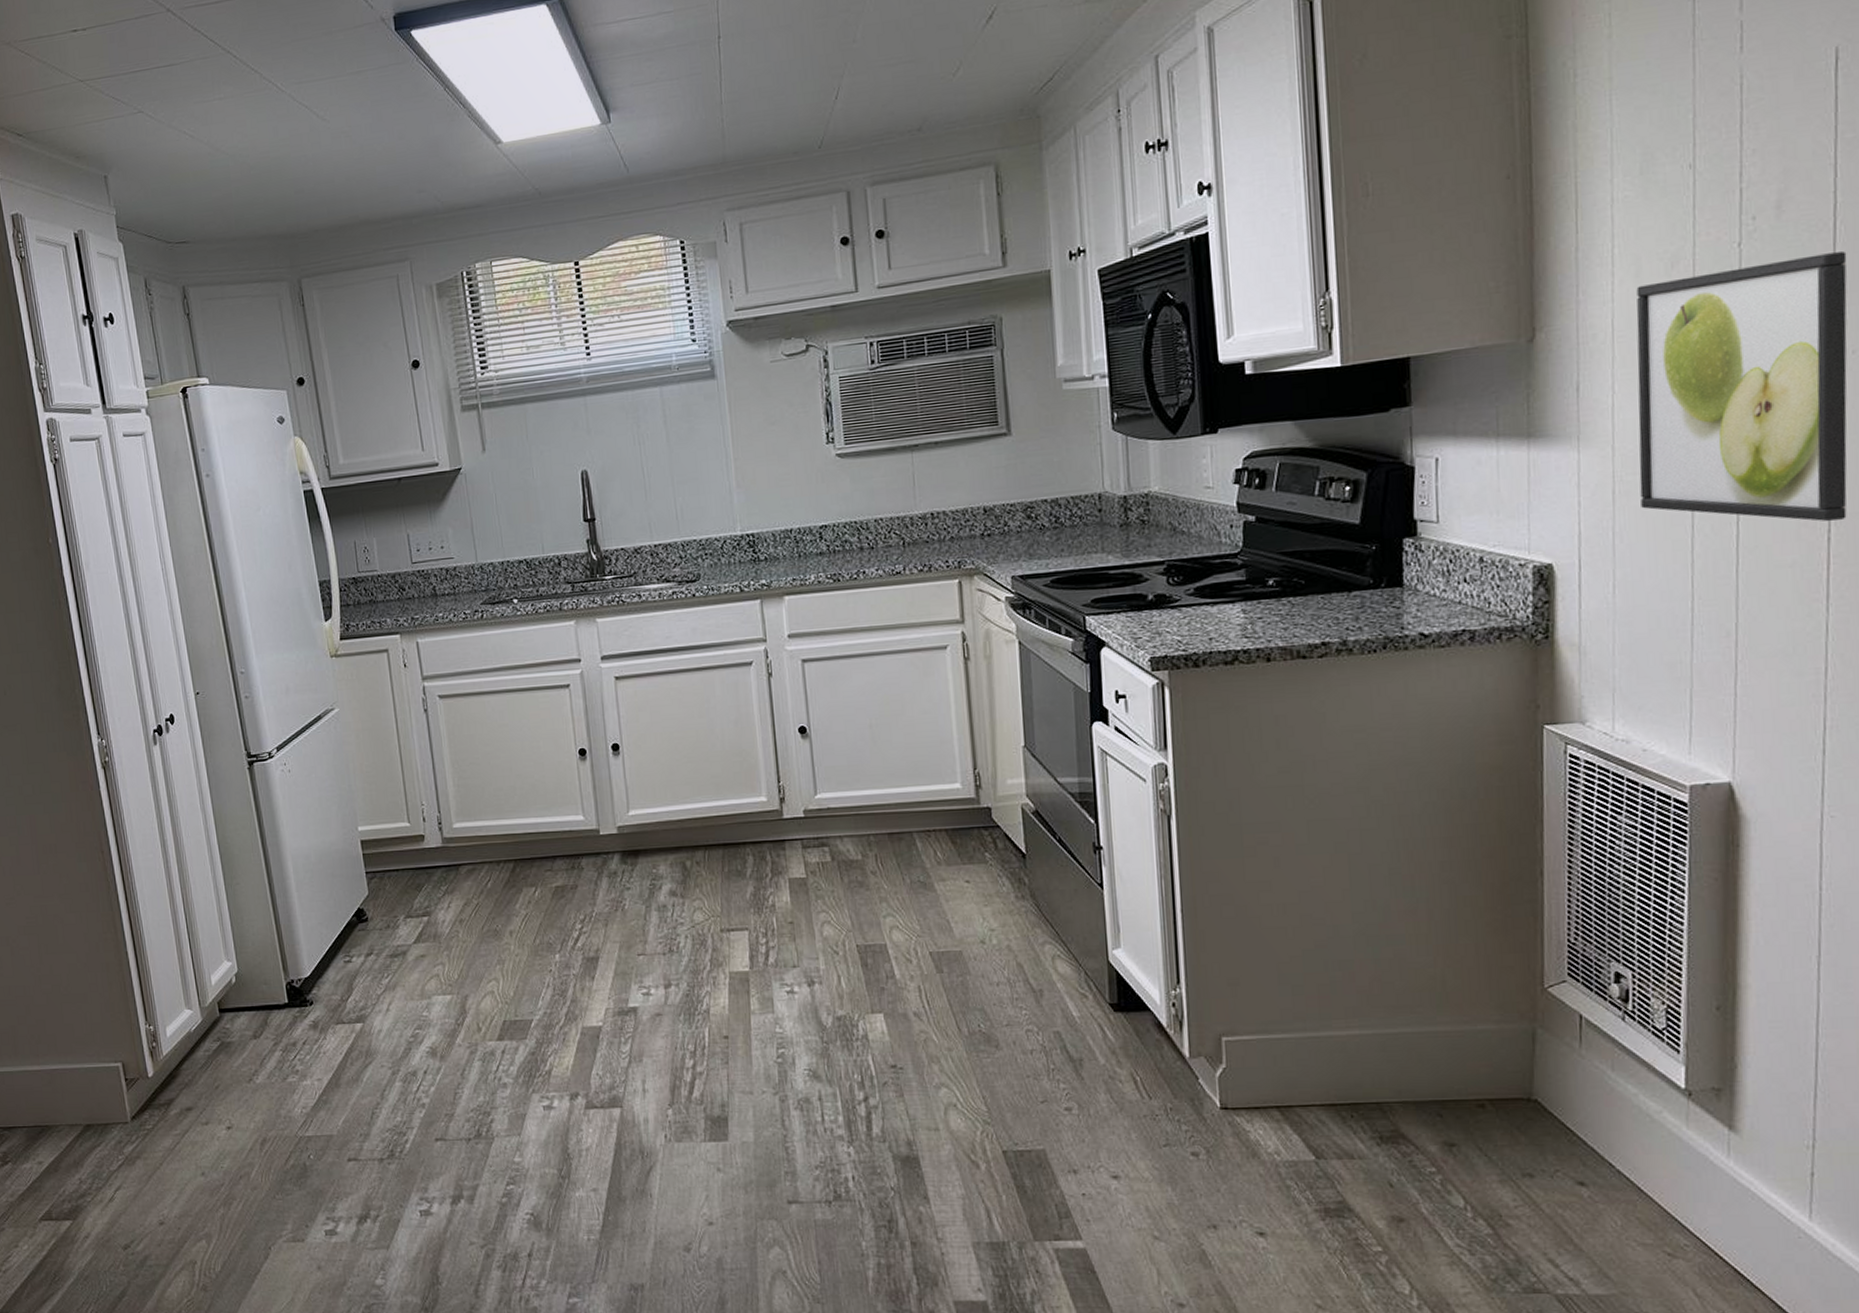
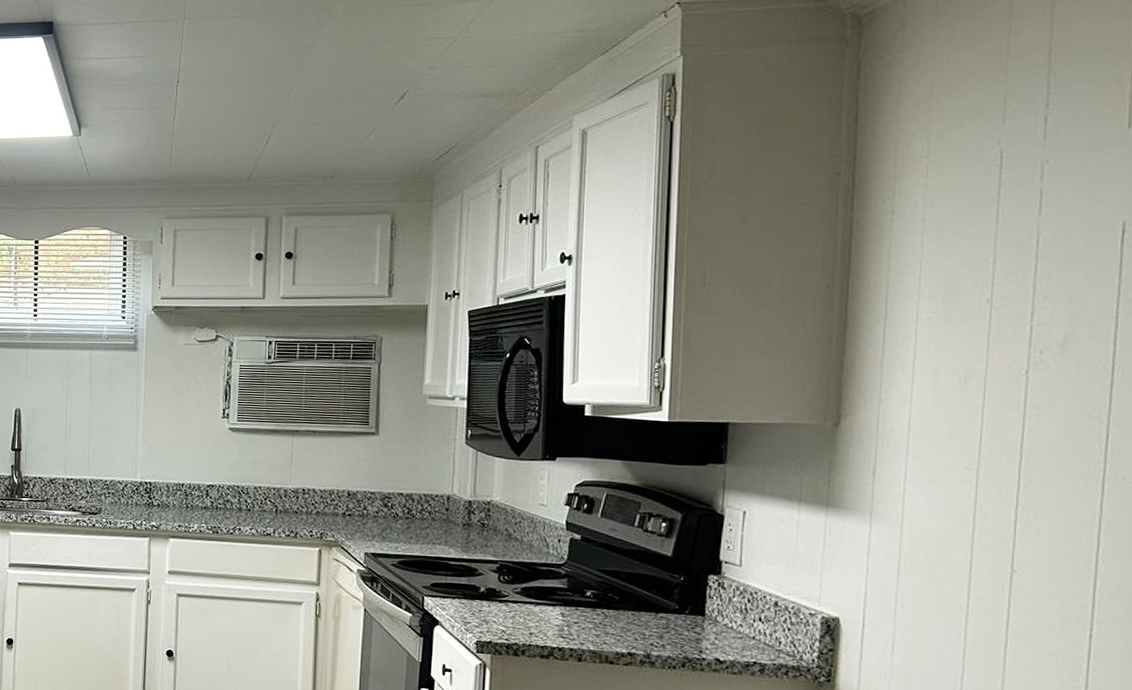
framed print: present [1636,251,1847,522] -> none [923,391,1122,621]

